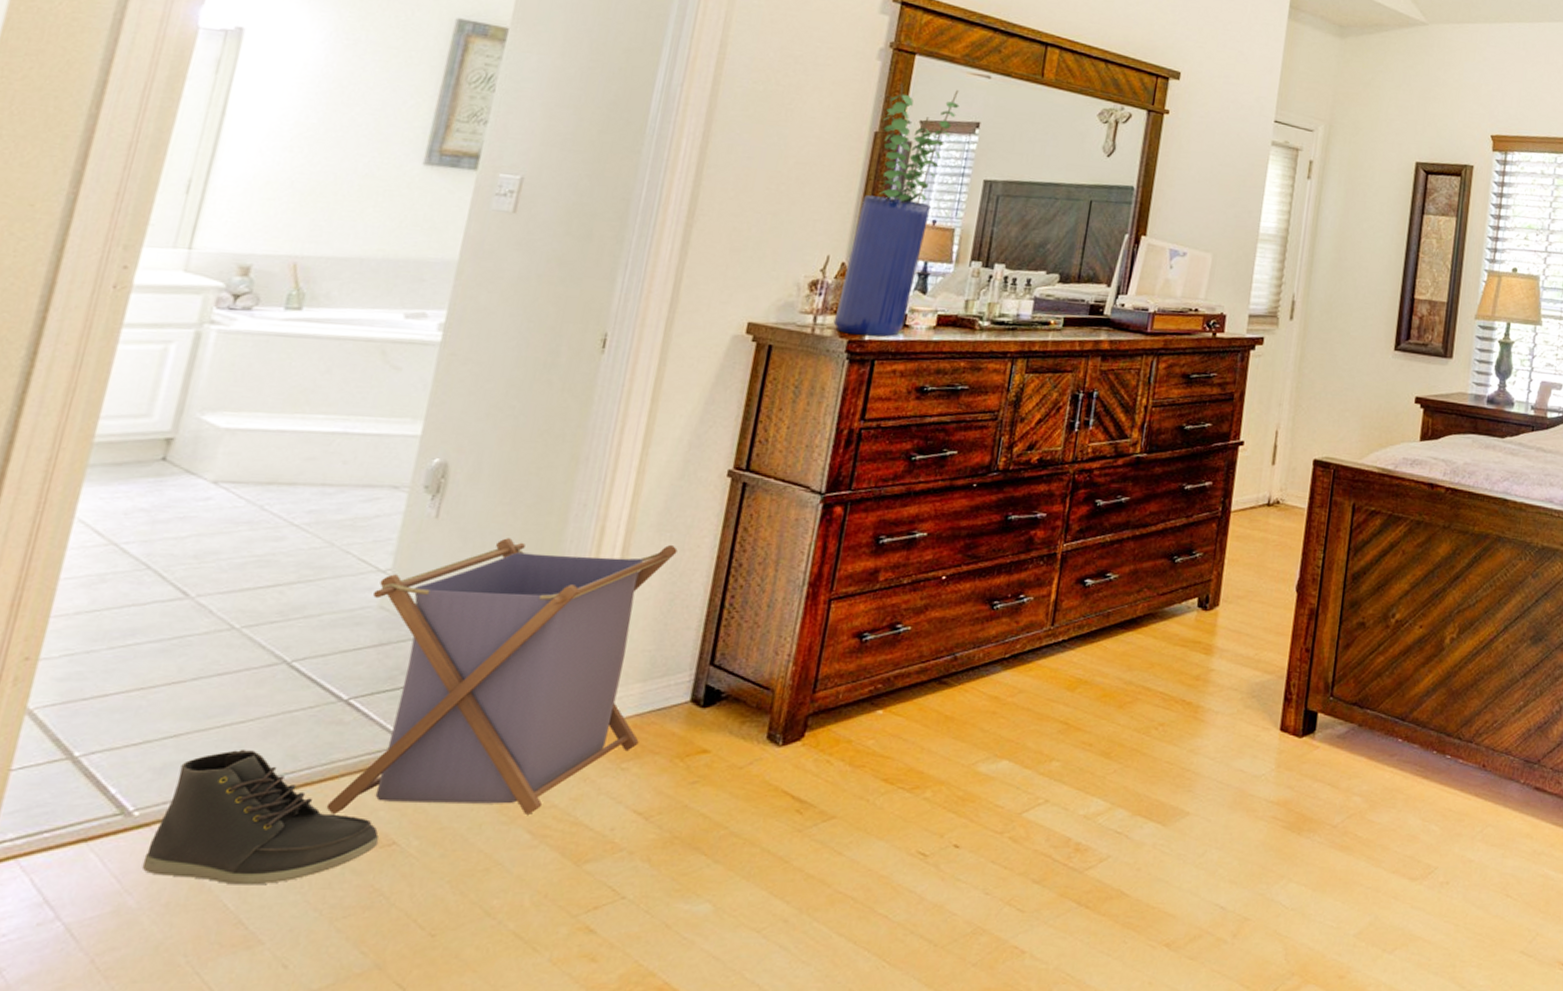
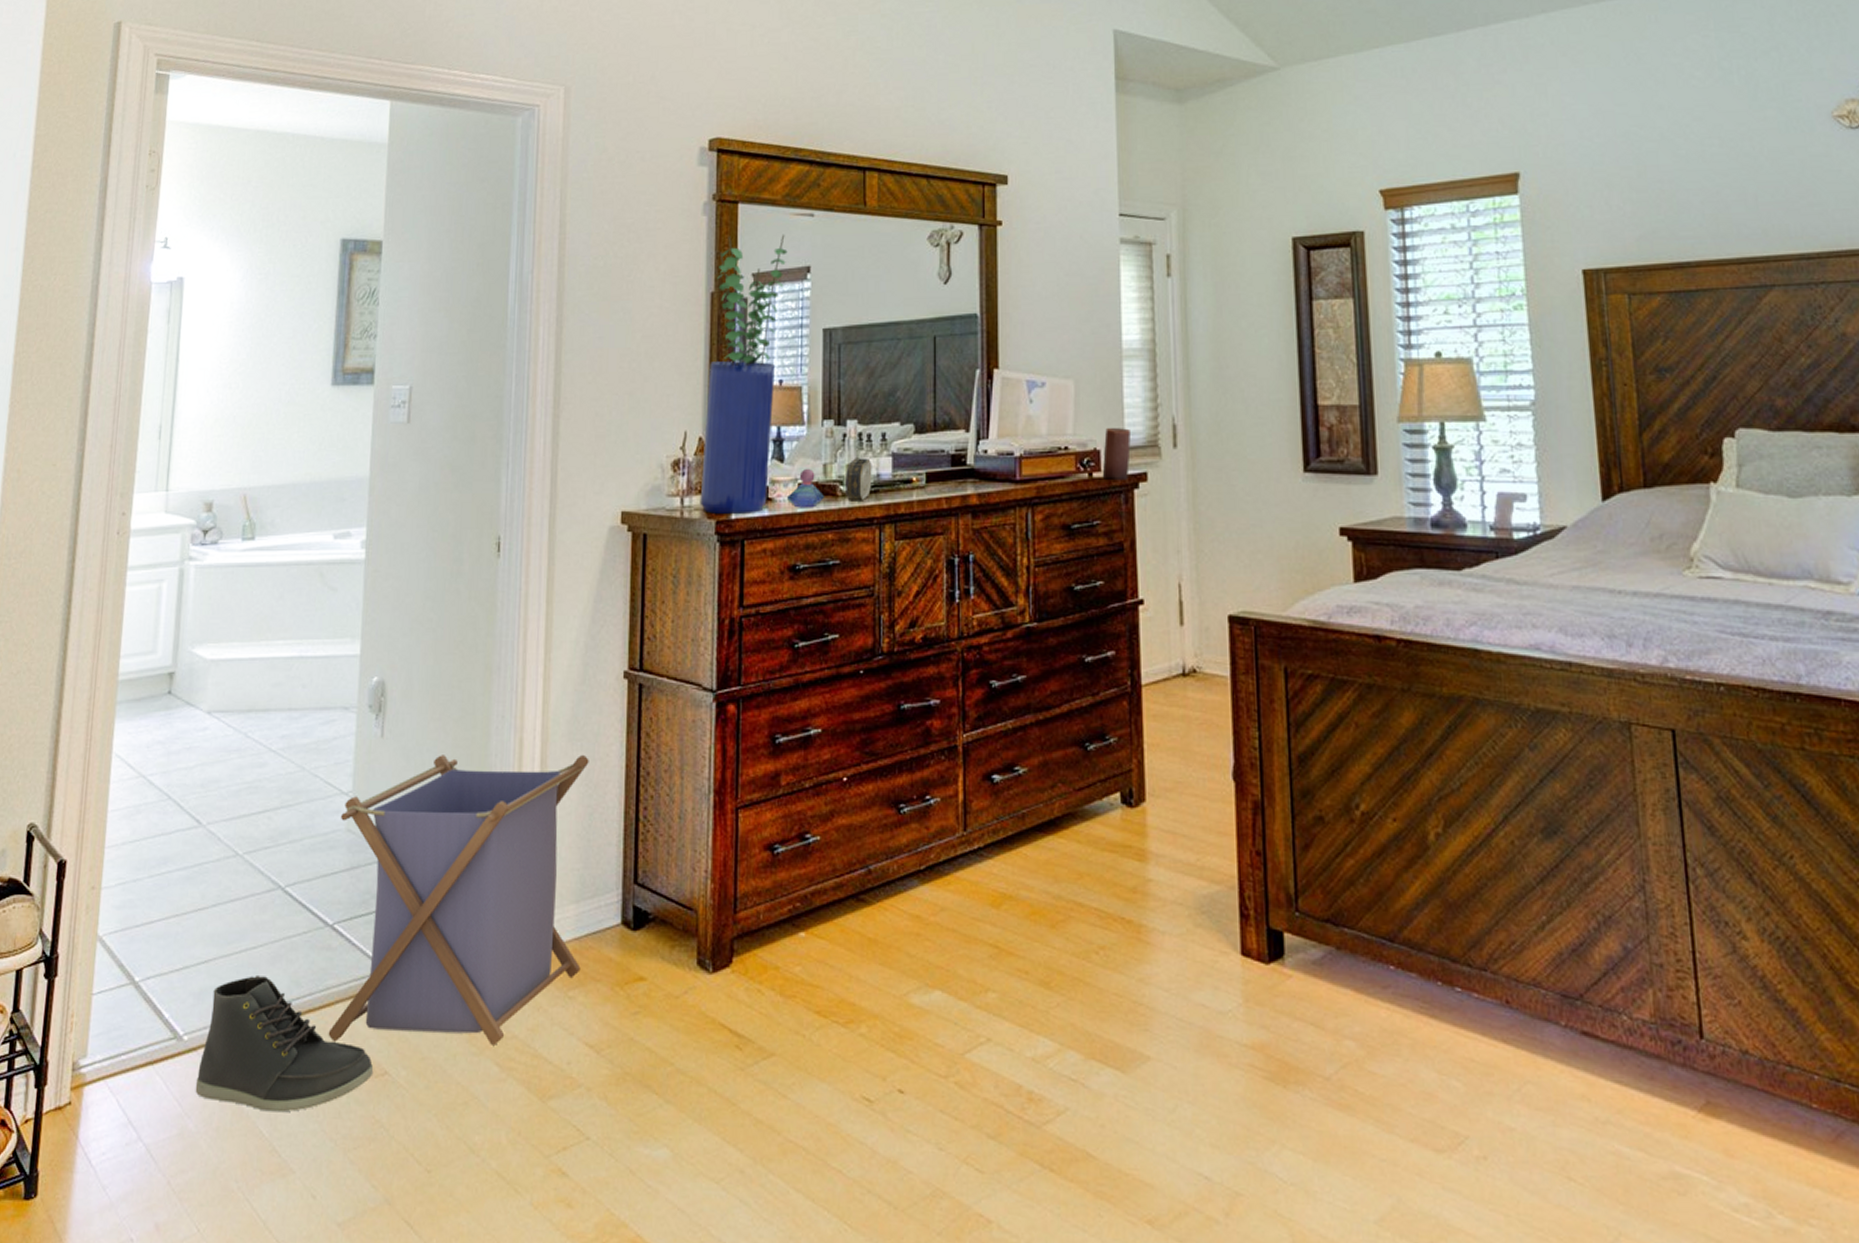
perfume bottle: none [924,301,963,338] -> present [787,468,825,508]
jewelry box: none [983,298,1014,337] -> present [844,458,872,502]
candle: none [1224,296,1255,343] -> present [1102,427,1131,481]

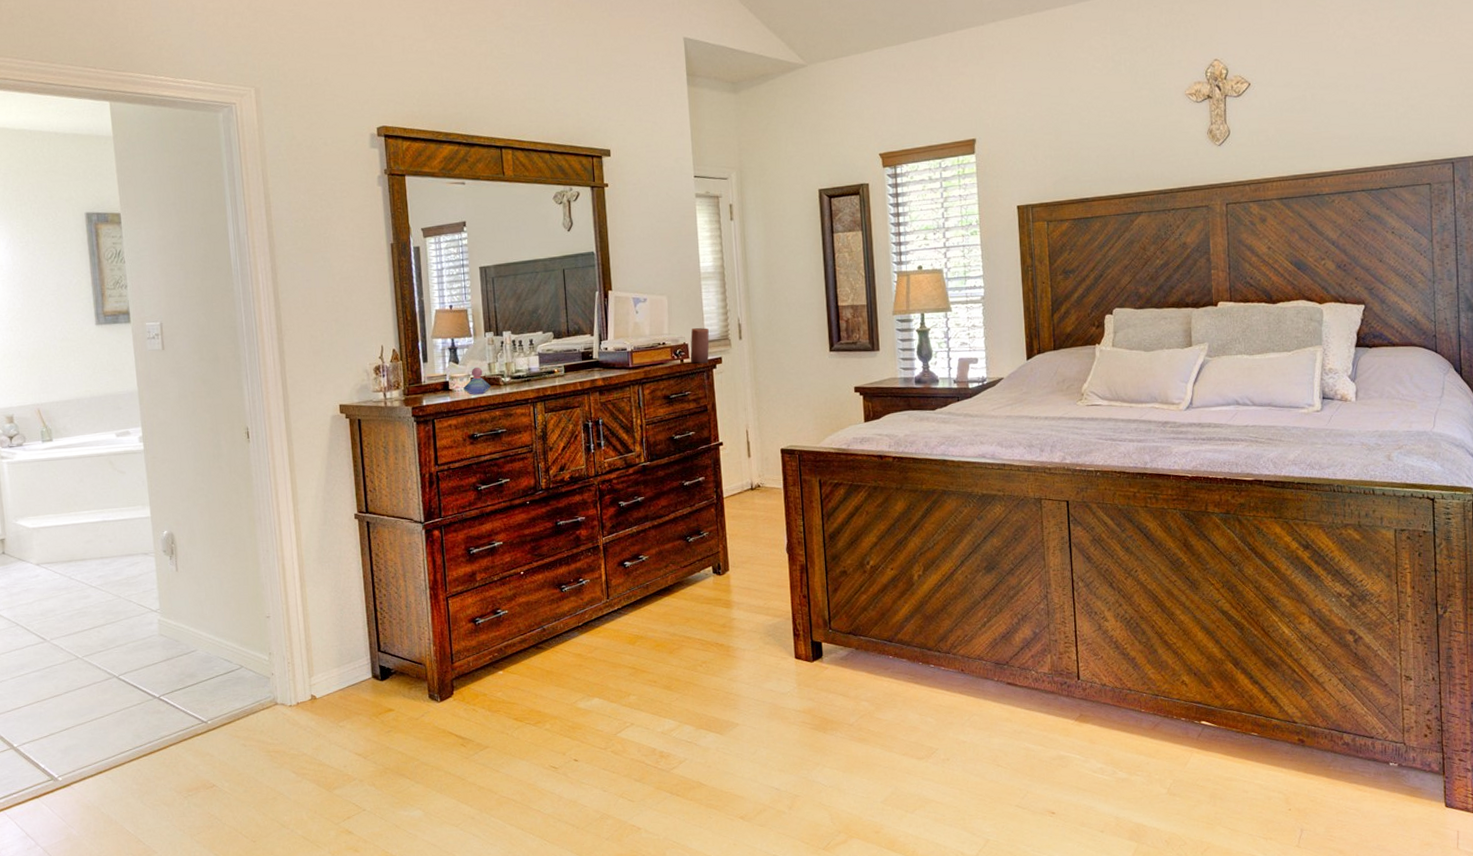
sneaker: present [195,974,374,1113] -> none [73,734,205,818]
laundry basket: present [328,754,589,1045] -> none [154,571,346,770]
vase: present [700,234,788,515] -> none [394,198,449,403]
jewelry box: present [844,458,872,502] -> none [505,357,526,388]

